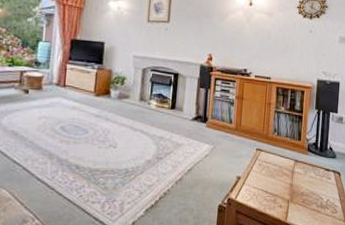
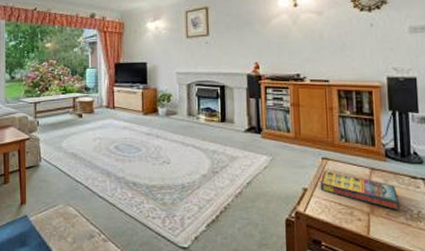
game compilation box: none [252,161,314,199] -> present [320,171,401,211]

